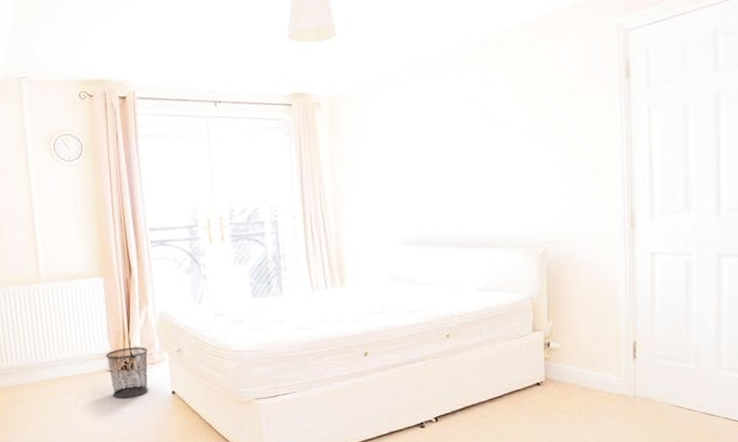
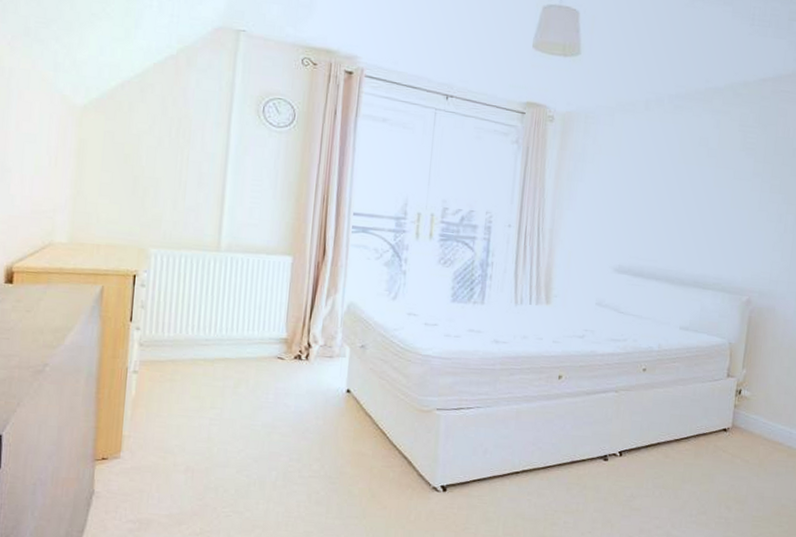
waste bin: present [105,347,148,399] -> none [279,335,329,391]

